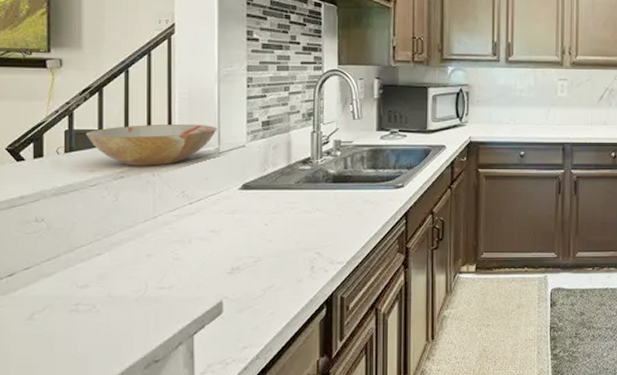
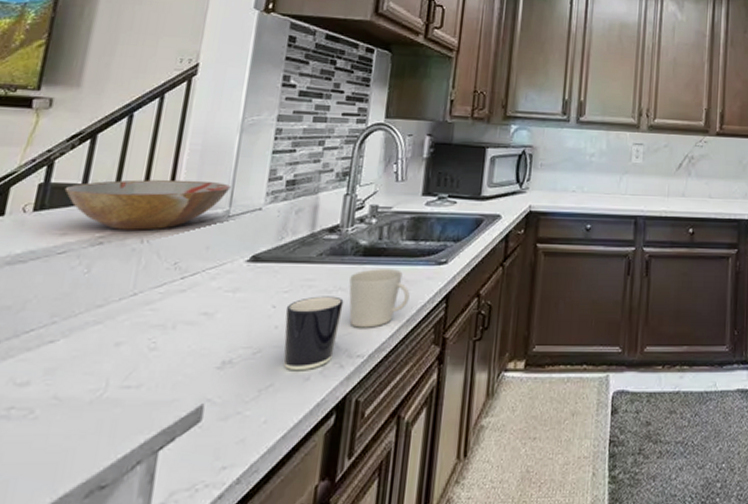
mug: none [276,216,322,275] -> present [283,296,344,371]
cup: none [324,193,375,241] -> present [348,269,410,328]

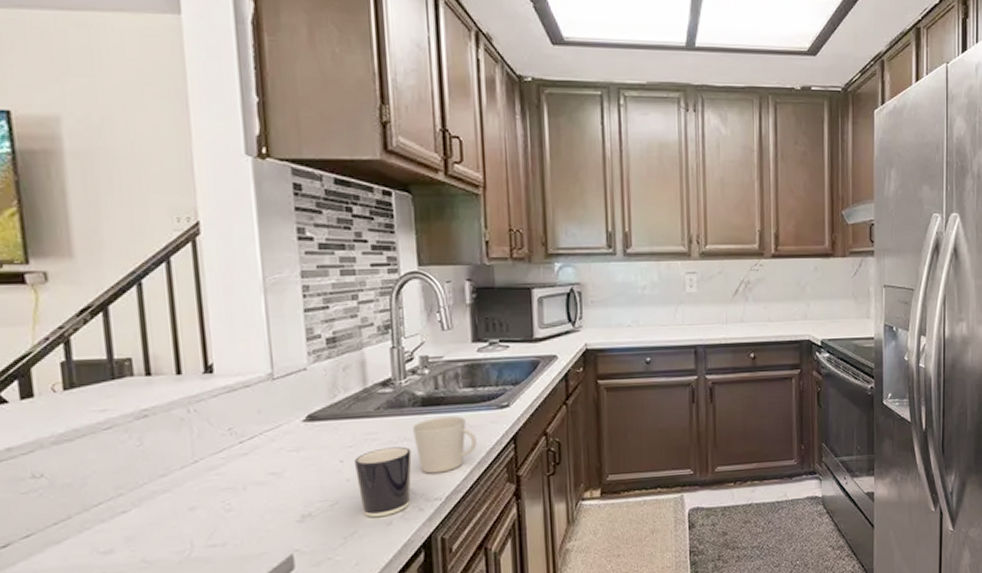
bowl: present [64,179,231,231] -> none [90,345,268,402]

